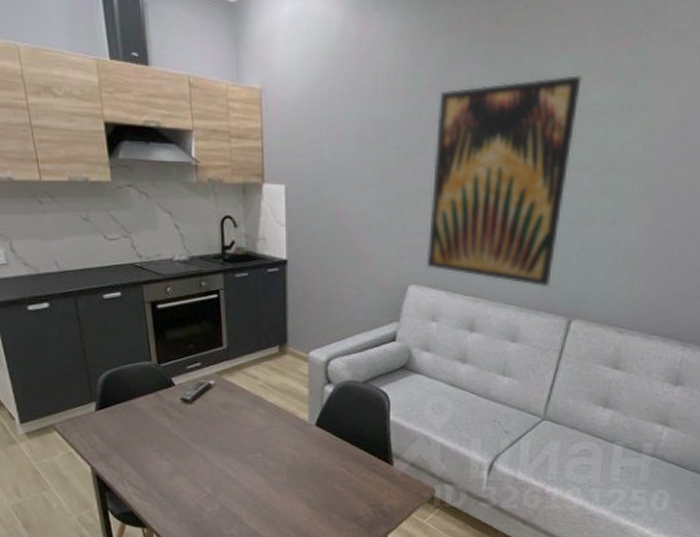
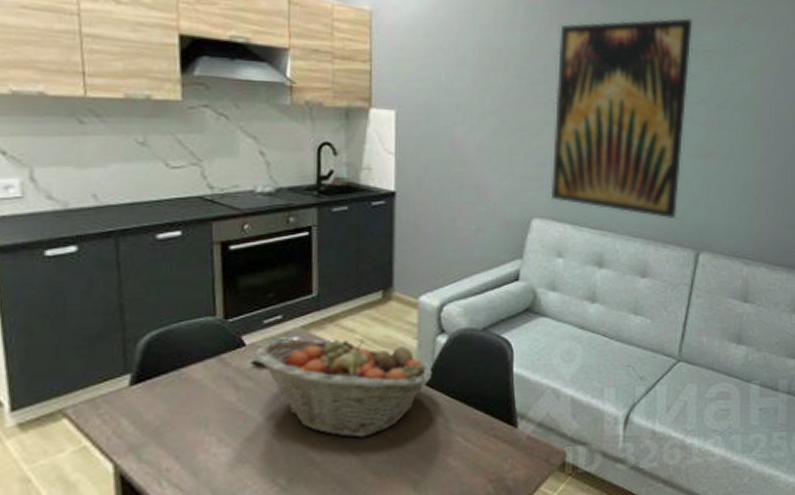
fruit basket: none [182,382,322,463] -> present [255,338,433,438]

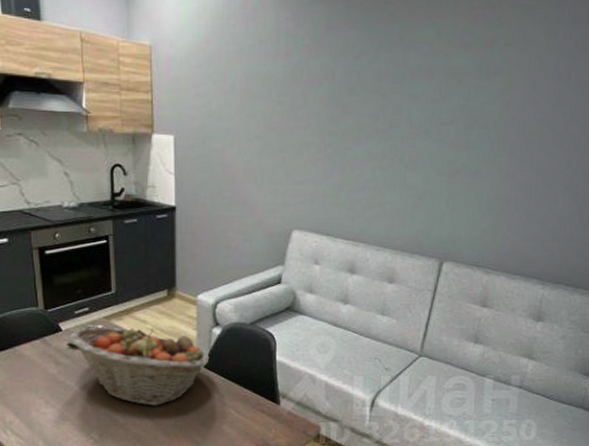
wall art: present [550,18,693,218] -> none [309,41,445,231]

